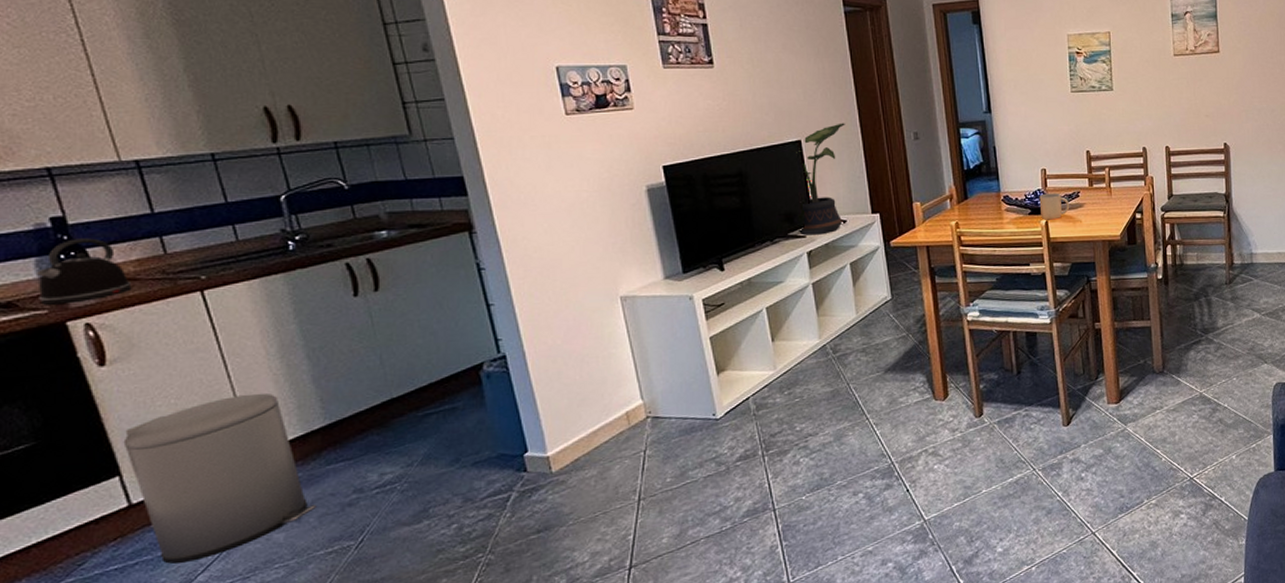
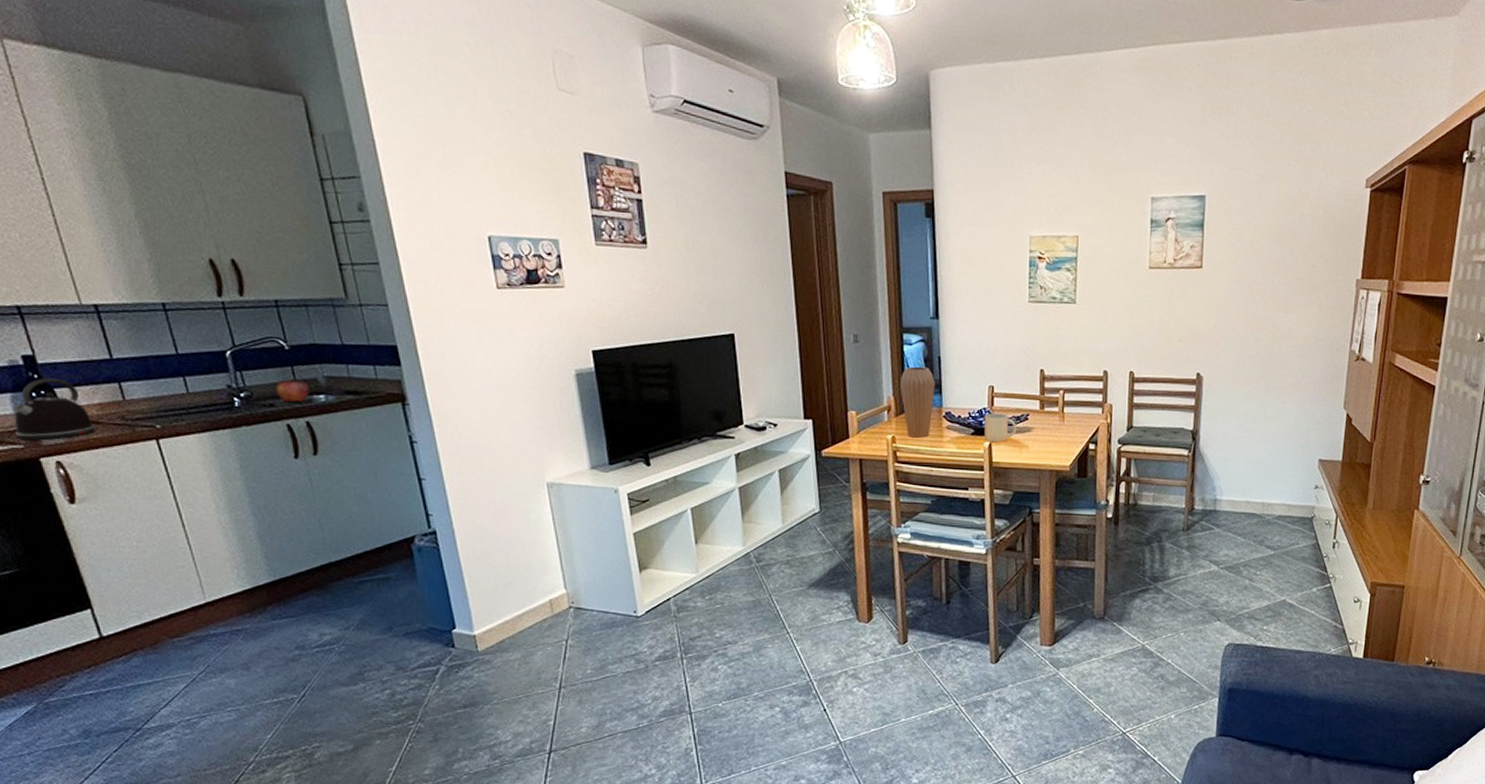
pedal bin: present [123,393,316,564] -> none [93,544,263,696]
fruit: none [334,217,370,242] -> present [276,378,309,403]
potted plant: present [796,123,845,235] -> none [725,318,781,437]
vase: none [959,157,992,222] -> present [899,366,935,438]

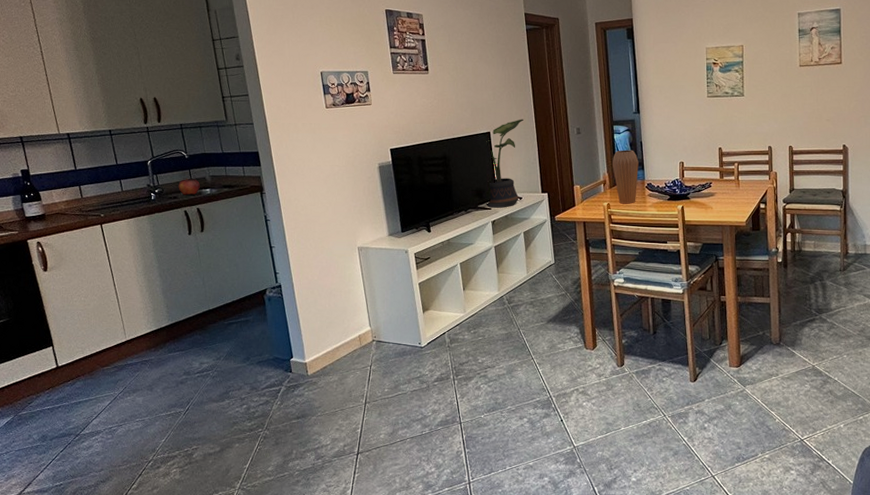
kettle: present [11,378,96,441] -> none [12,185,63,228]
potted plant: none [725,318,781,437] -> present [484,119,524,208]
mug: present [983,413,1017,443] -> none [677,183,703,206]

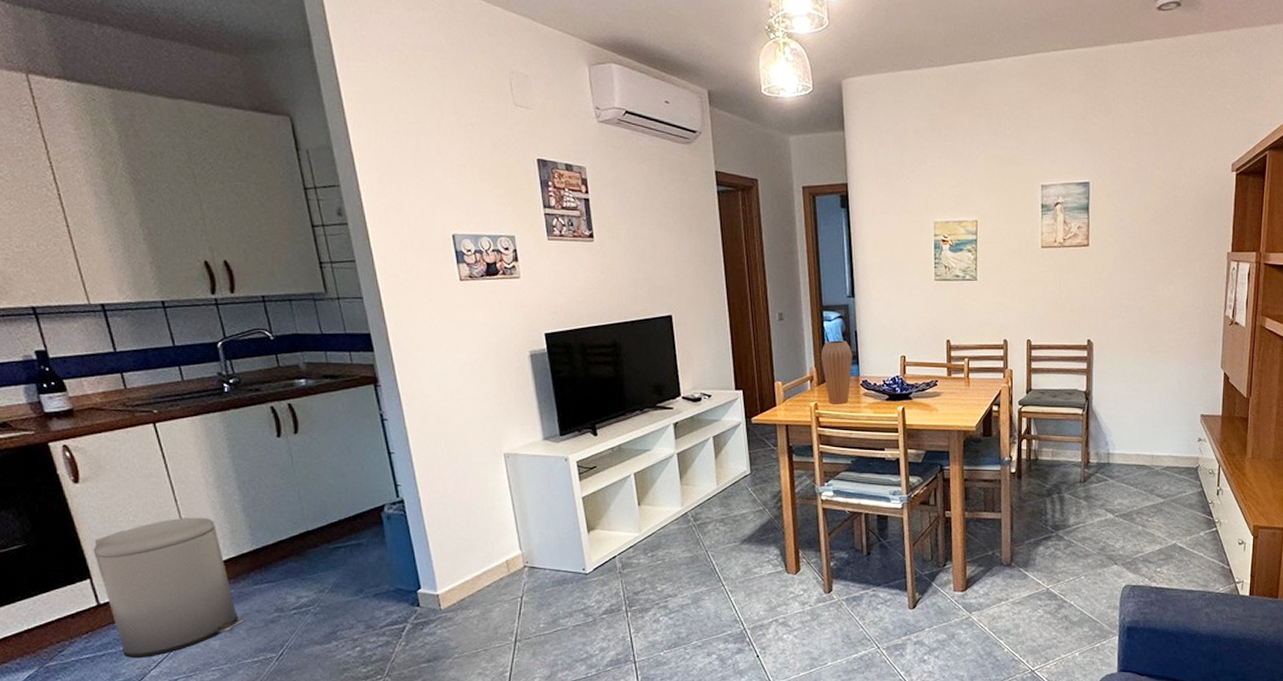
pedal bin: none [55,298,162,410] -> present [93,517,245,658]
fruit: present [178,178,200,196] -> none [261,365,291,388]
potted plant: present [484,119,524,208] -> none [664,300,714,407]

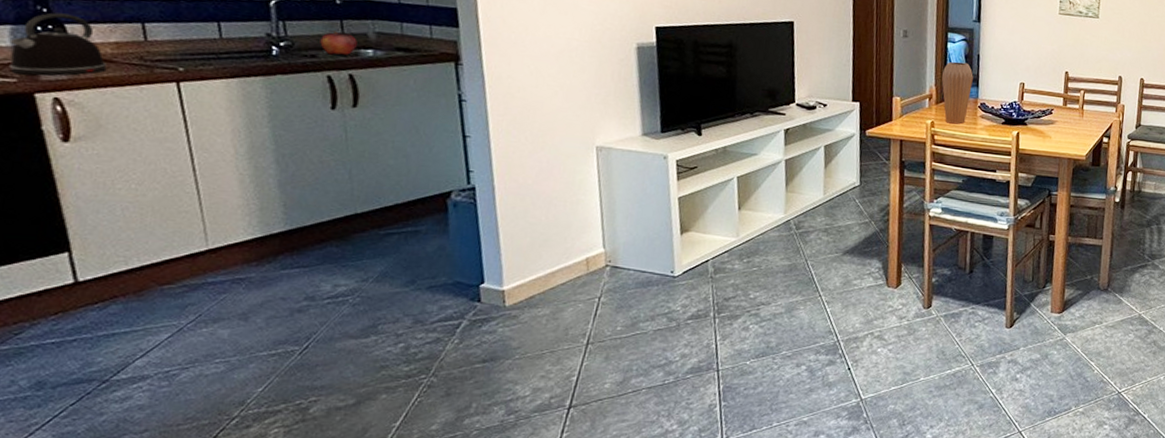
kettle: none [24,370,99,427] -> present [9,12,108,76]
pedal bin: present [93,517,245,658] -> none [77,189,266,345]
fruit: none [261,365,291,388] -> present [320,31,358,56]

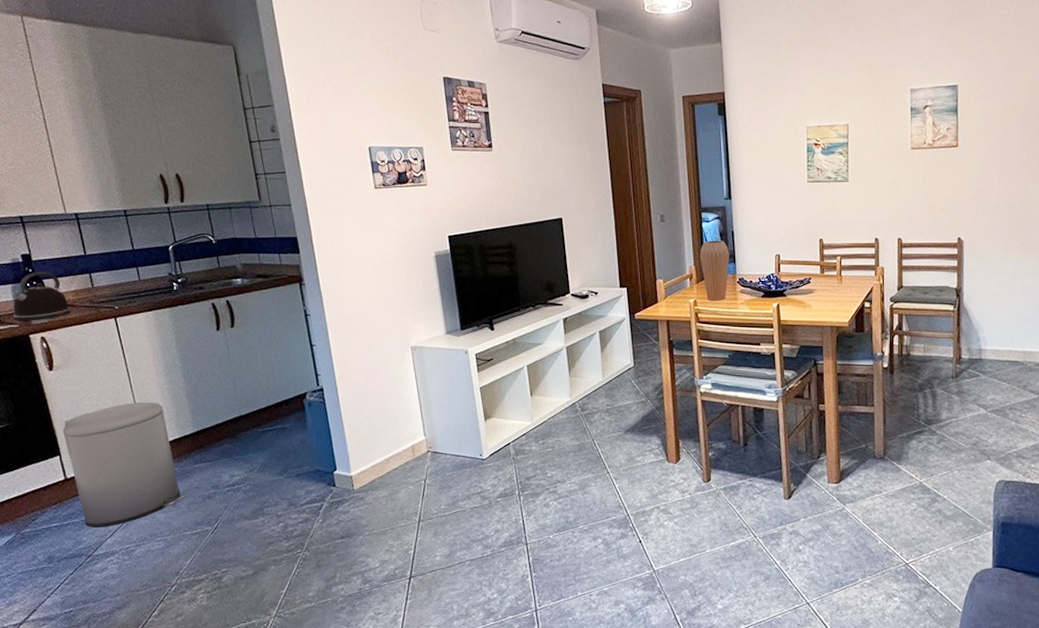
pedal bin: none [77,189,266,345] -> present [62,401,186,527]
fruit: present [320,31,358,56] -> none [204,266,230,286]

